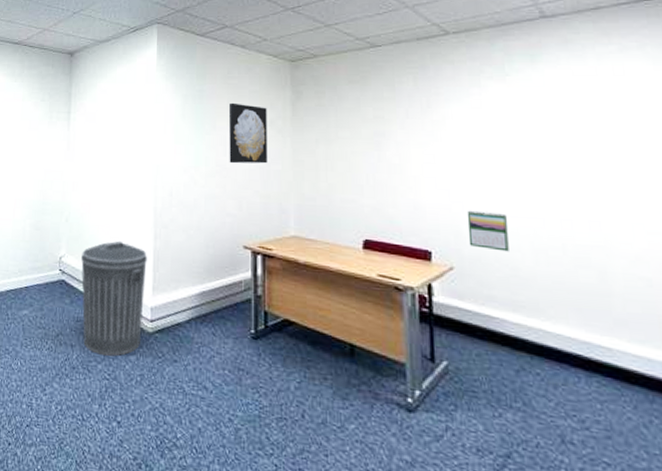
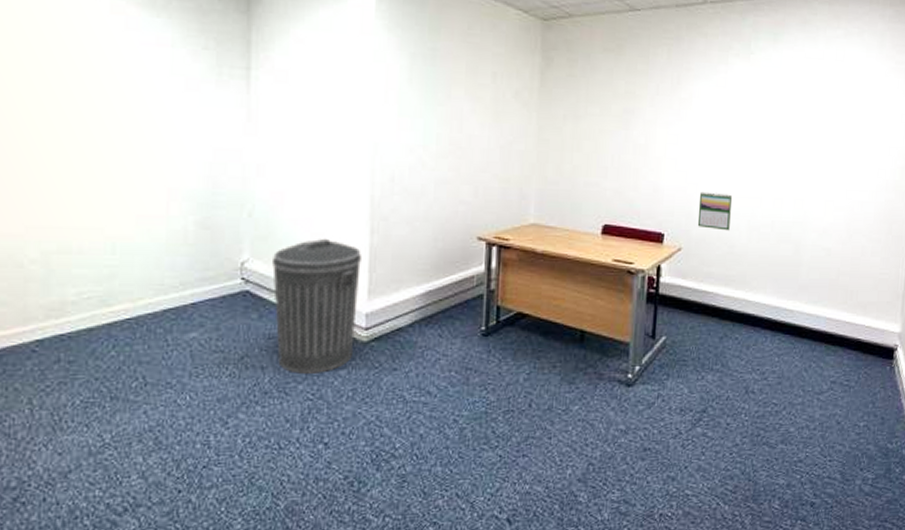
wall art: present [229,102,268,164] -> none [465,66,513,143]

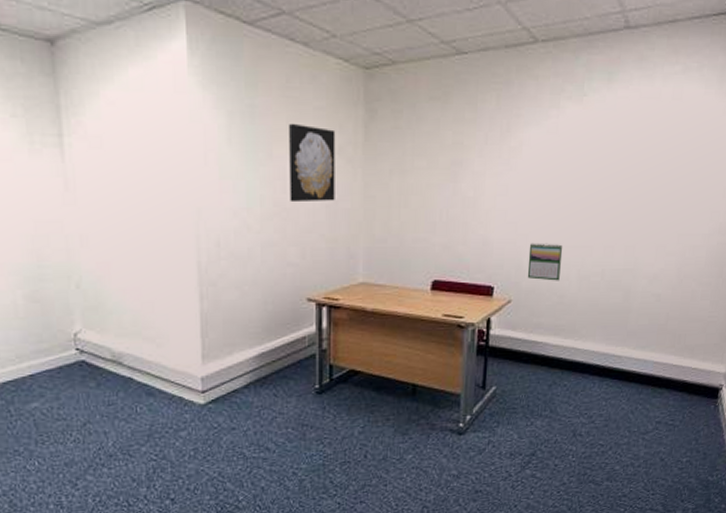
trash can: present [272,238,361,374] -> none [105,306,193,437]
wall art: none [465,66,513,143] -> present [289,123,336,203]

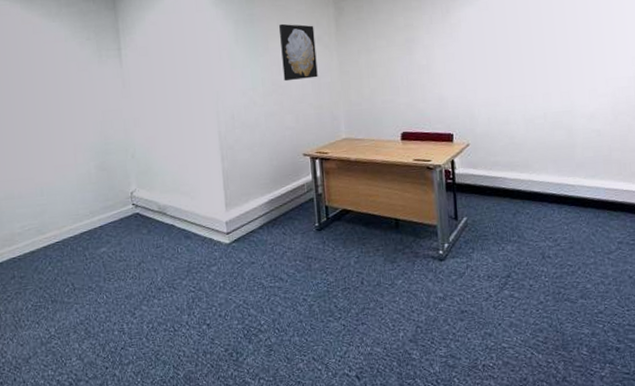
calendar: present [527,243,562,281] -> none [478,95,508,126]

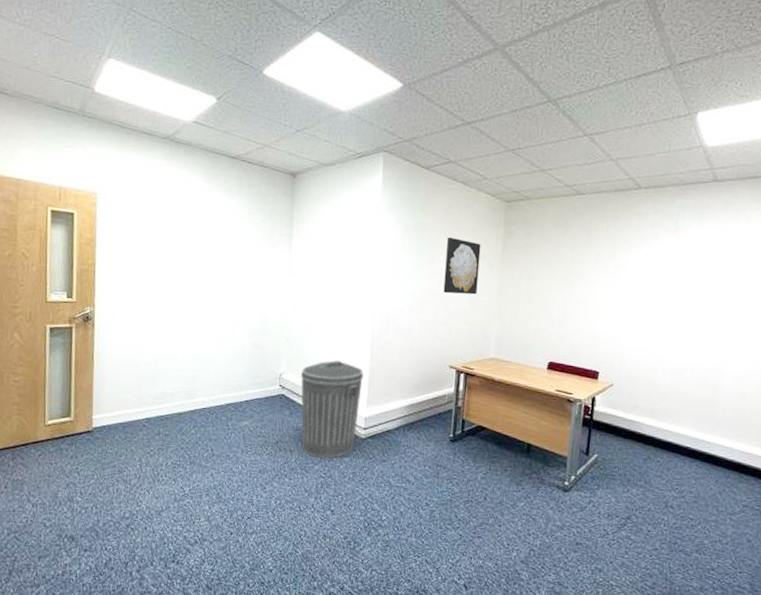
trash can: none [153,167,220,272] -> present [301,360,364,459]

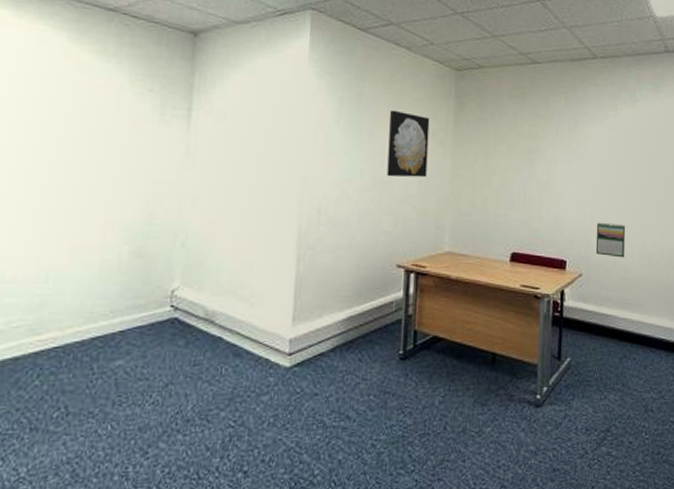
trash can: present [301,360,364,459] -> none [201,266,288,400]
calendar: none [627,340,658,373] -> present [595,222,625,258]

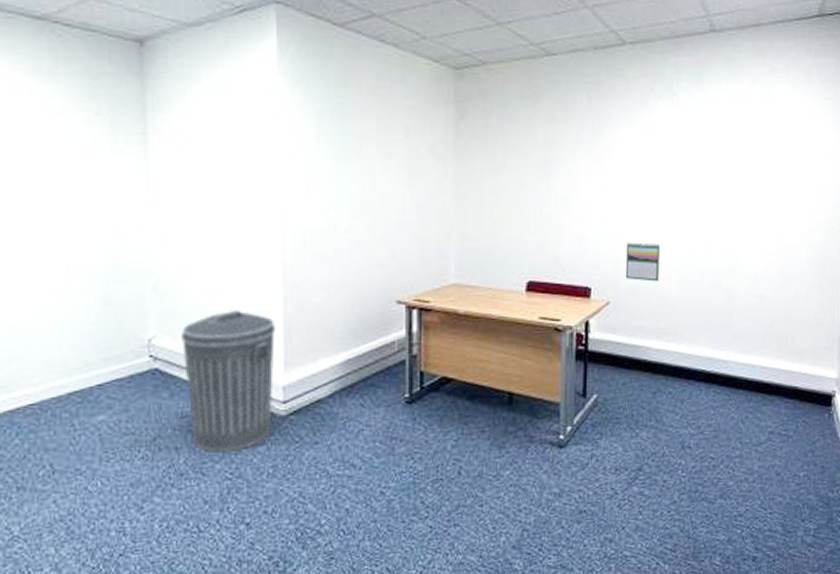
trash can: none [201,266,288,400] -> present [182,309,275,453]
wall art: present [387,110,430,178] -> none [379,121,426,201]

